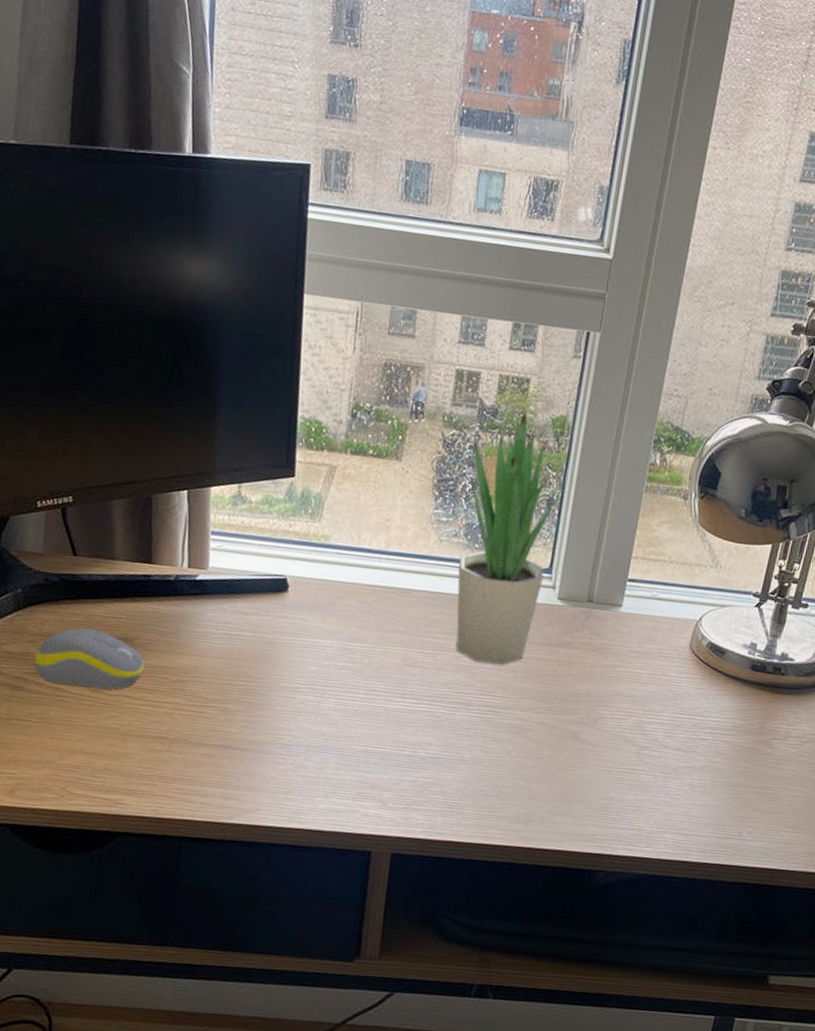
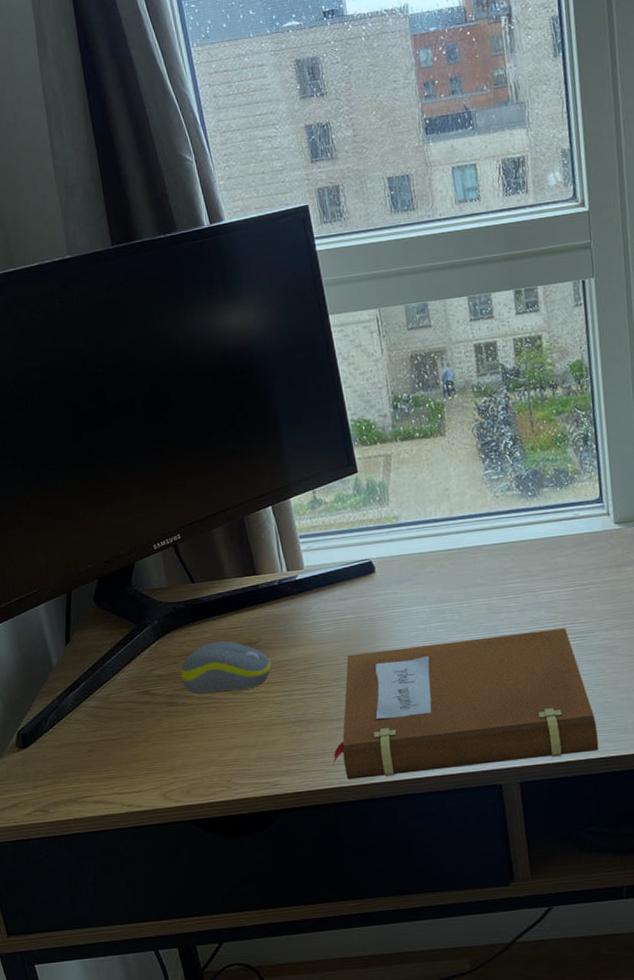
notebook: none [189,675,488,836] -> present [333,627,599,780]
potted plant: present [456,411,563,665] -> none [504,364,597,596]

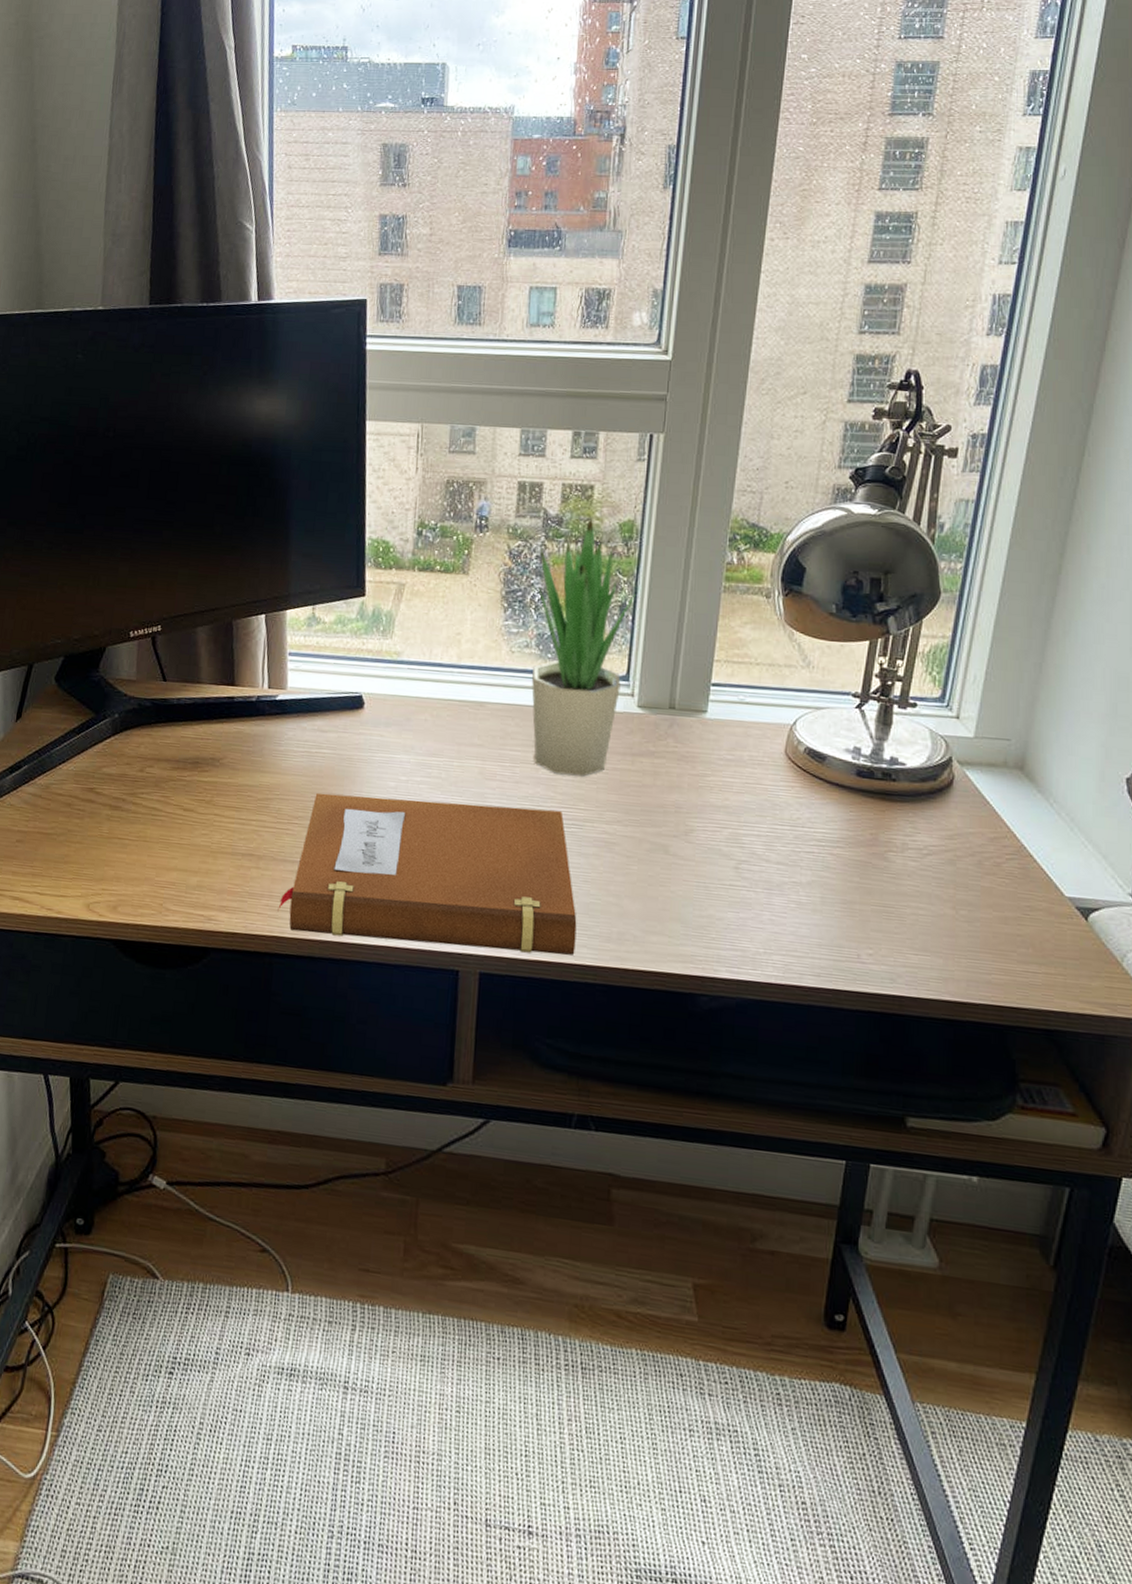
computer mouse: present [180,641,271,693] -> none [131,749,232,809]
potted plant: none [504,364,597,596] -> present [532,518,635,777]

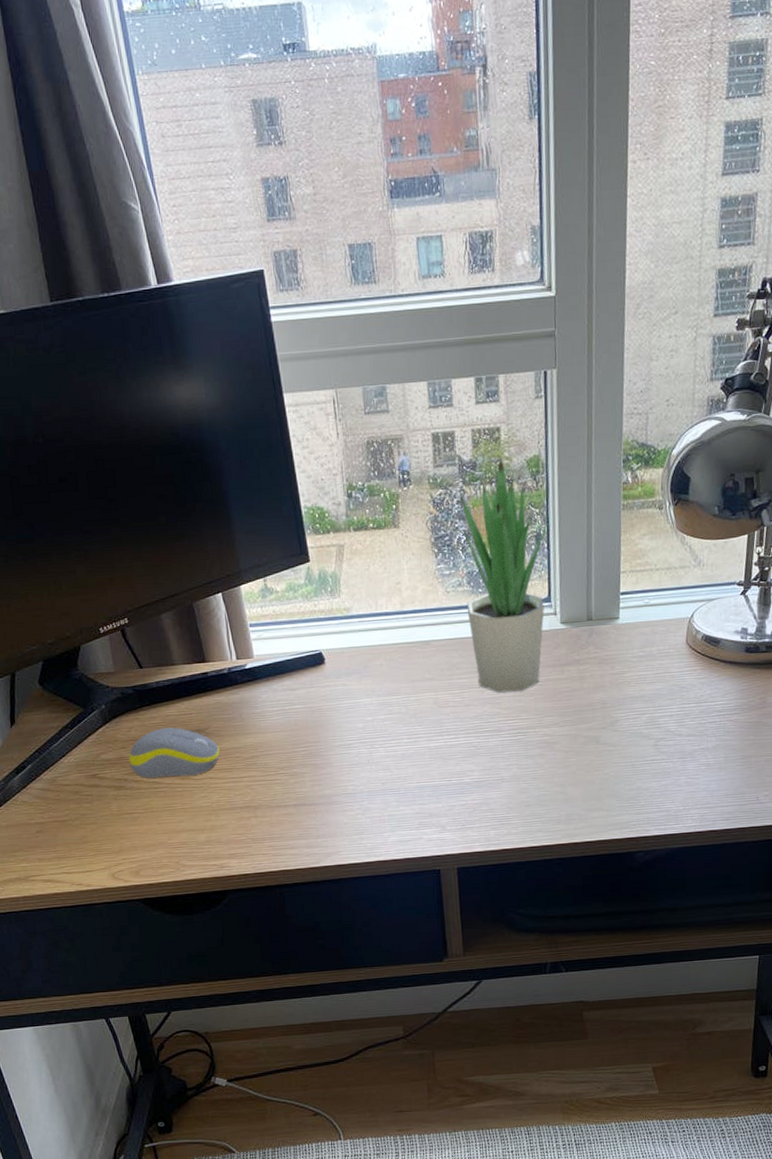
computer mouse: none [131,749,232,809] -> present [128,727,220,778]
notebook: present [278,792,577,955] -> none [279,723,533,863]

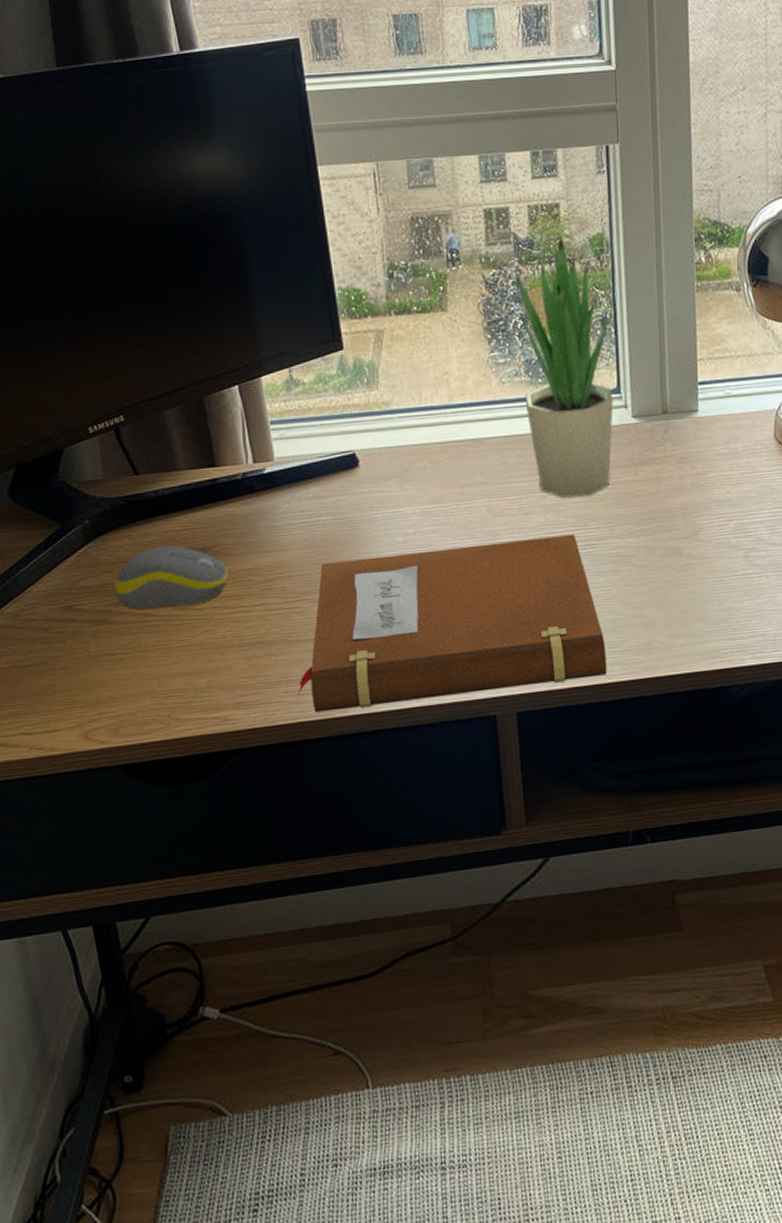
notebook: none [279,723,533,863] -> present [298,533,608,713]

